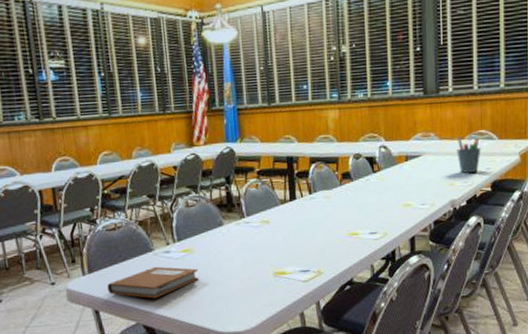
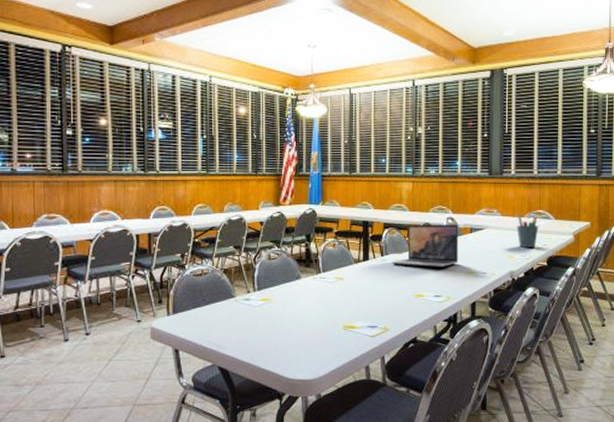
notebook: present [107,266,199,299] -> none [189,312,275,342]
laptop: none [321,152,394,203] -> present [392,224,459,267]

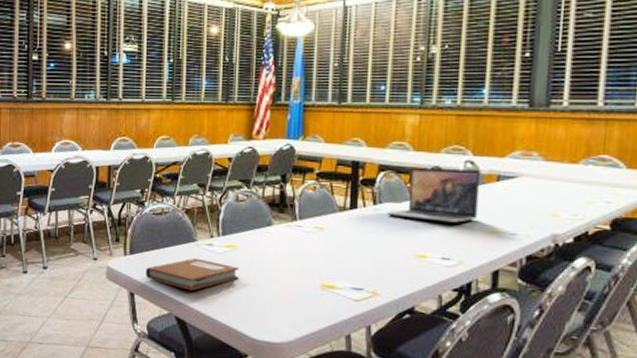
notebook: none [189,312,275,342] -> present [145,258,240,291]
pen holder: present [517,214,539,247] -> none [566,159,601,205]

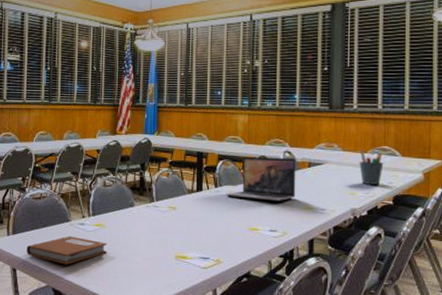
pen holder: none [566,159,601,205] -> present [359,149,384,185]

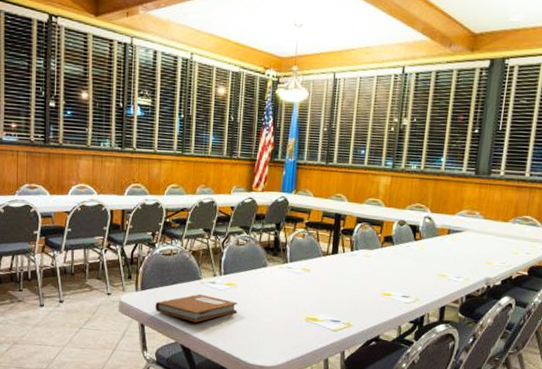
laptop: present [226,156,296,201] -> none [361,220,436,268]
pen holder: present [359,149,384,185] -> none [498,218,524,255]

